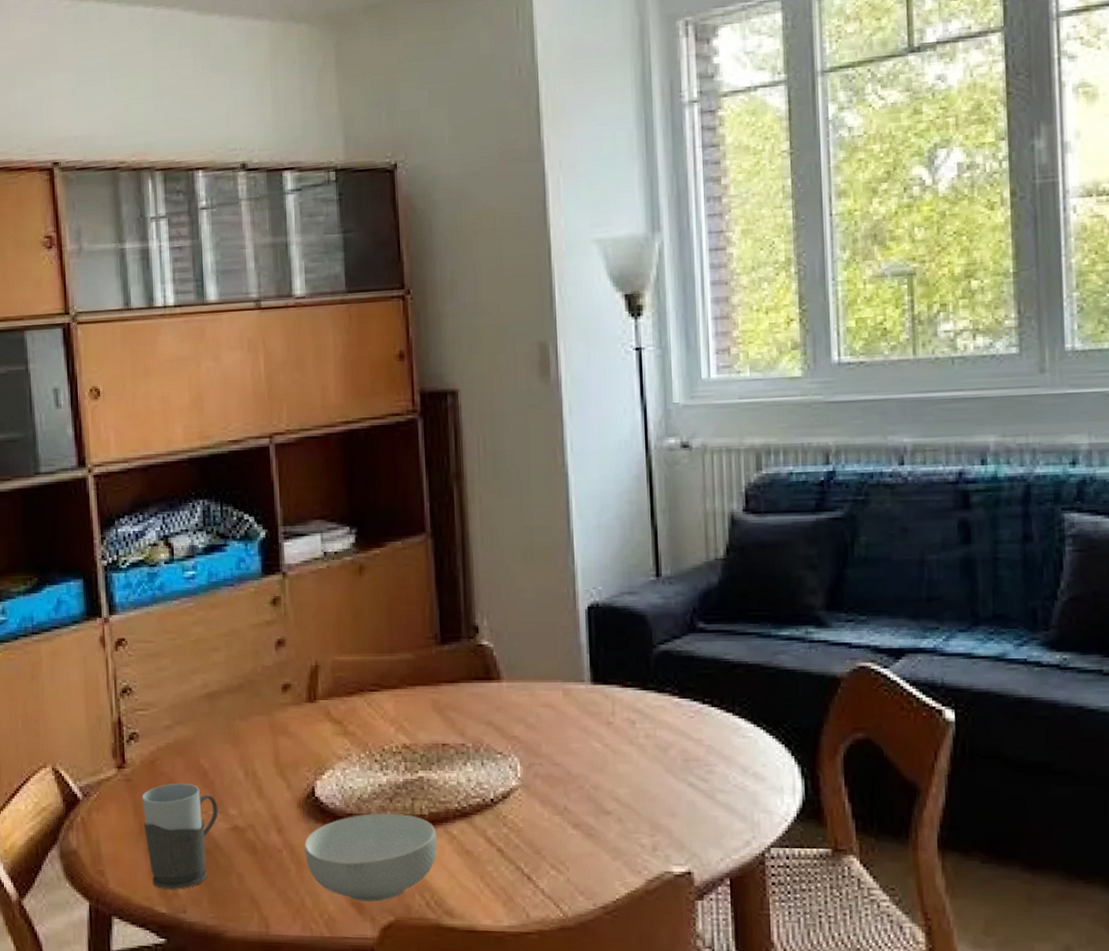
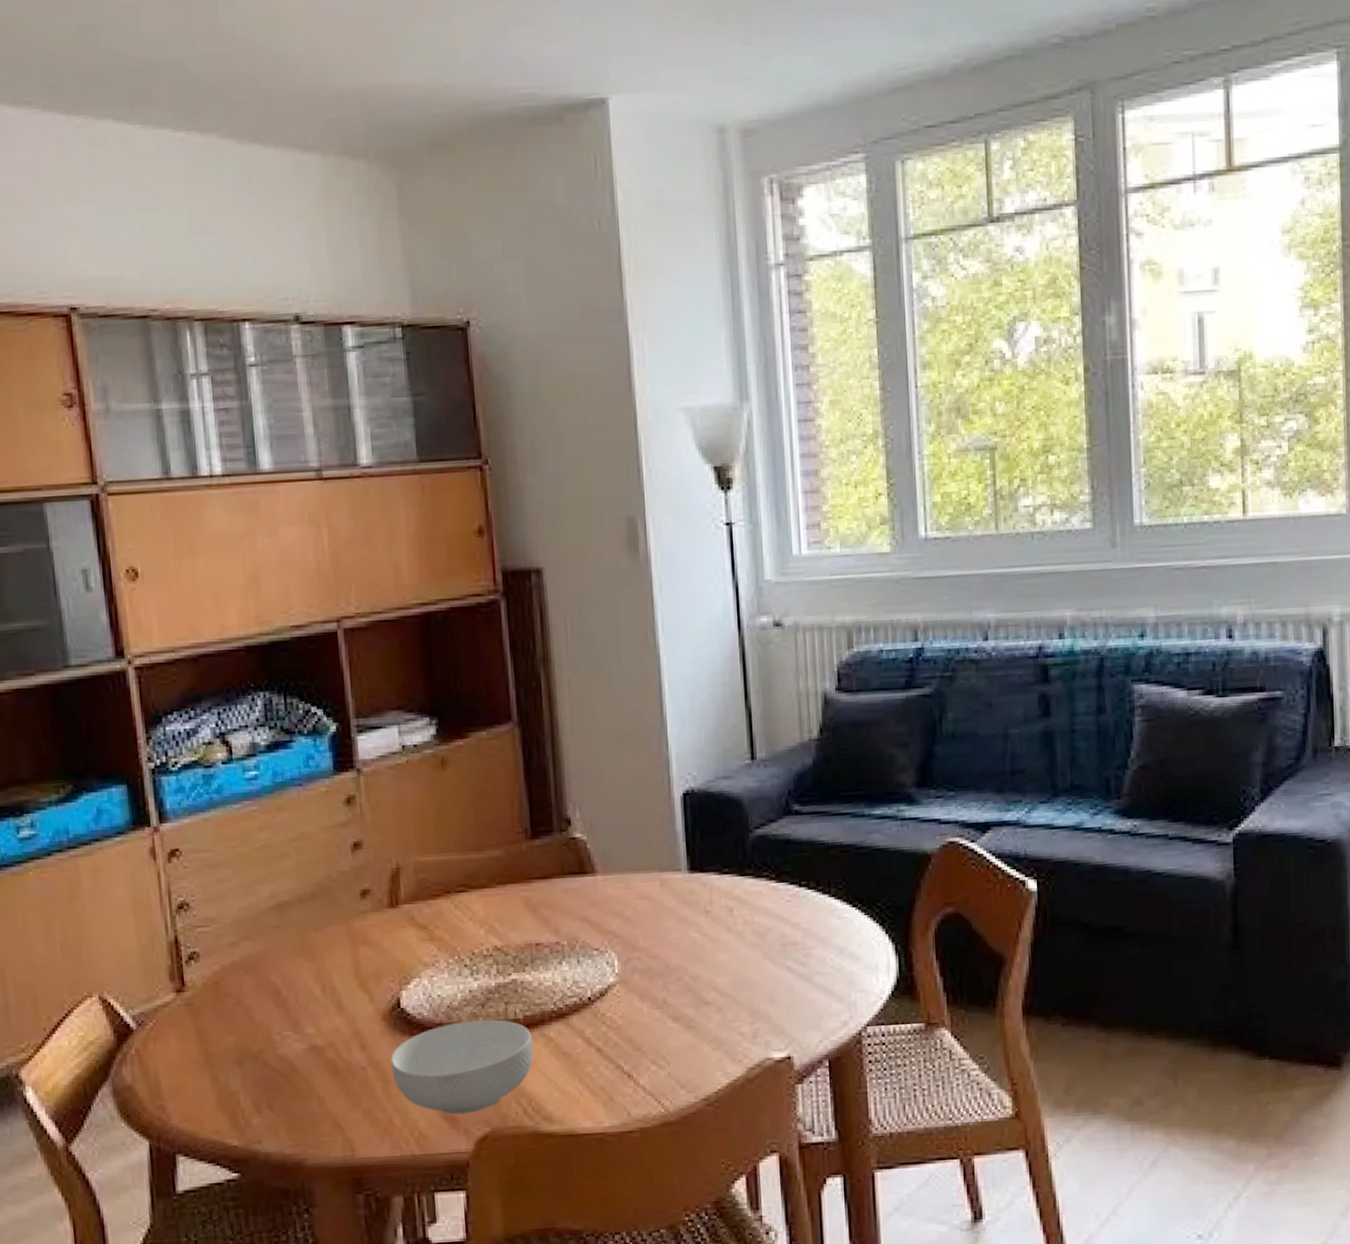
mug: present [141,784,218,889] -> none [205,1004,294,1120]

